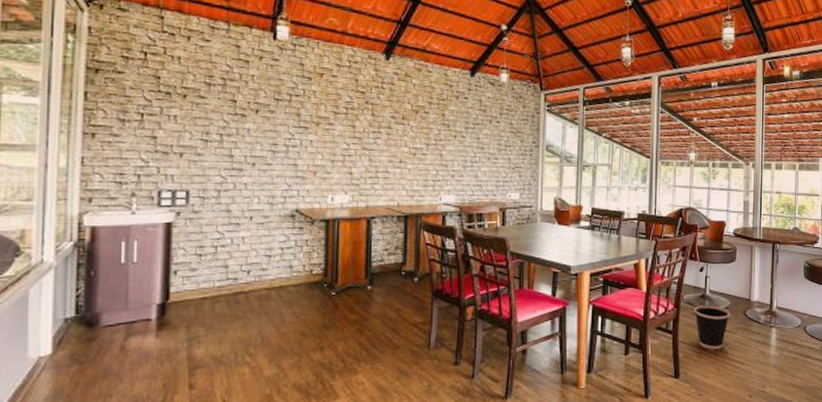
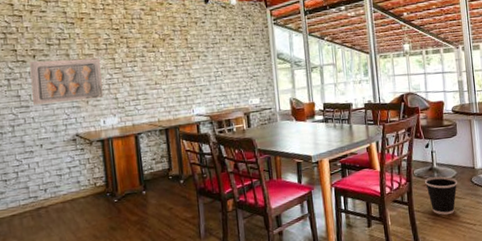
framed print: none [248,116,336,171] -> present [29,58,104,105]

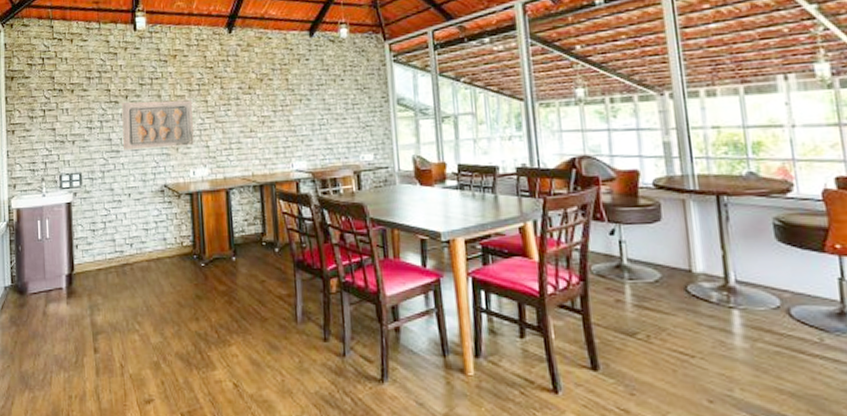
wastebasket: present [425,176,458,215] -> none [609,277,663,335]

